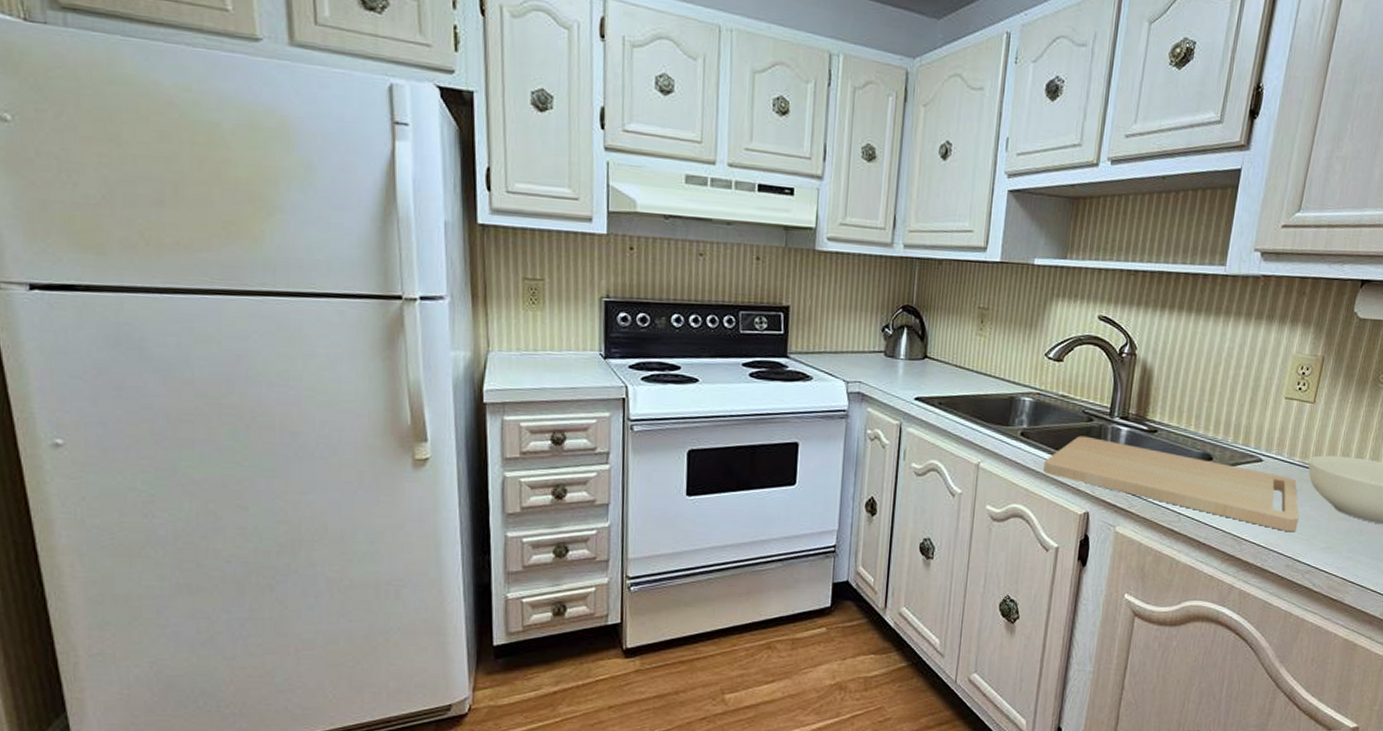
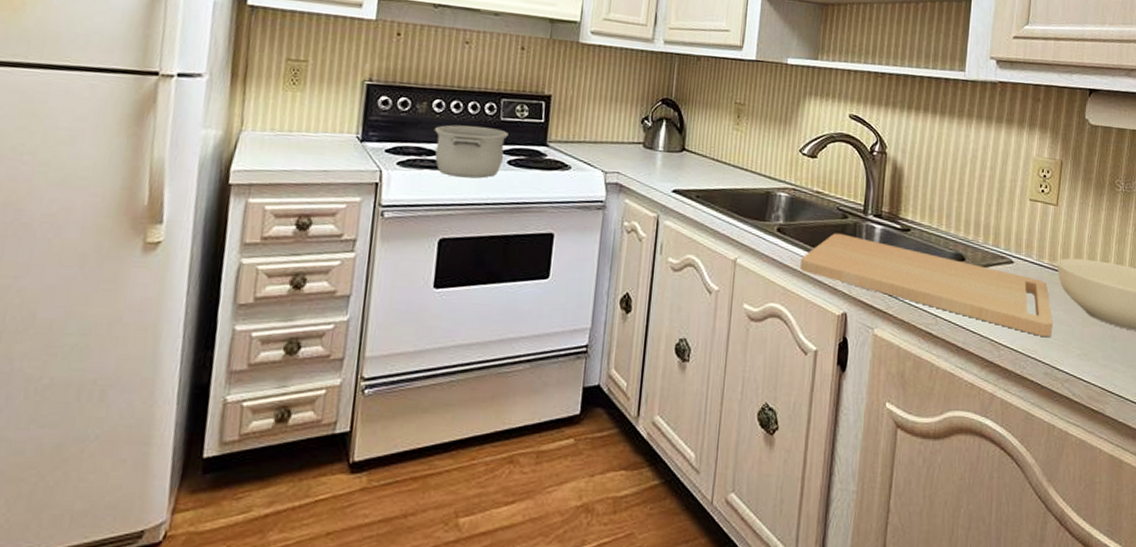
cooking pot: none [674,339,749,391] -> present [434,124,508,178]

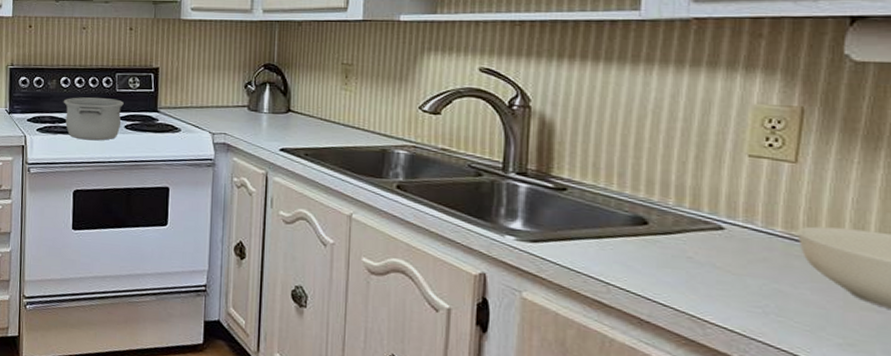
cutting board: present [800,233,1053,337] -> none [426,191,792,319]

